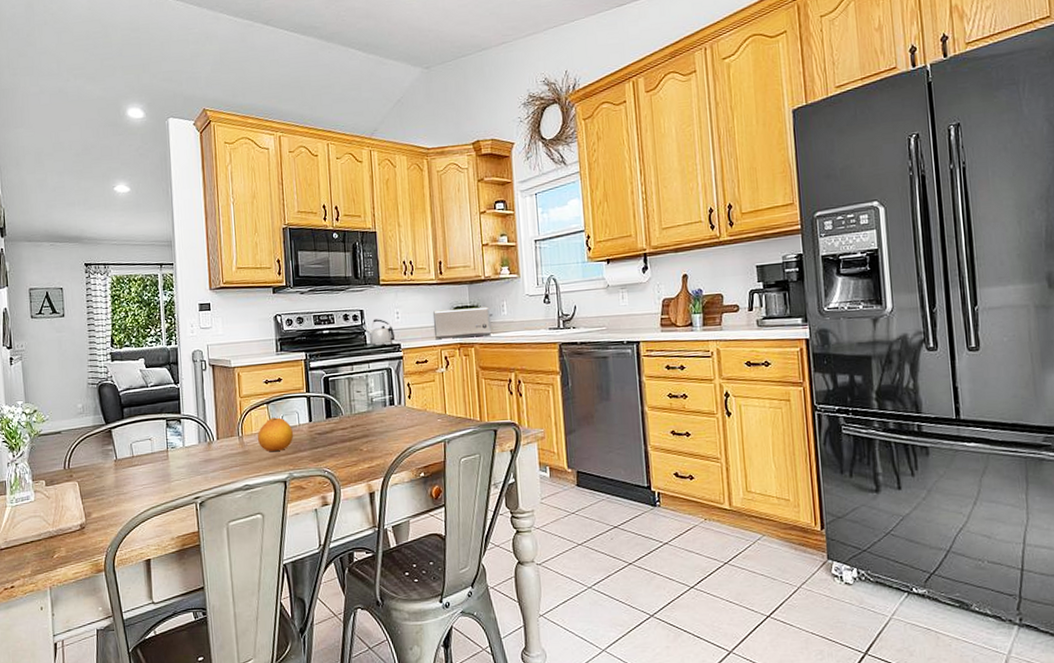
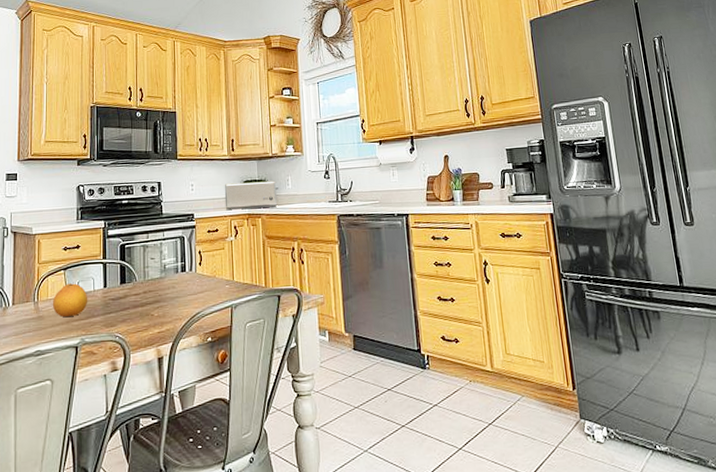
kettle: present [365,319,396,346] -> none [162,190,190,216]

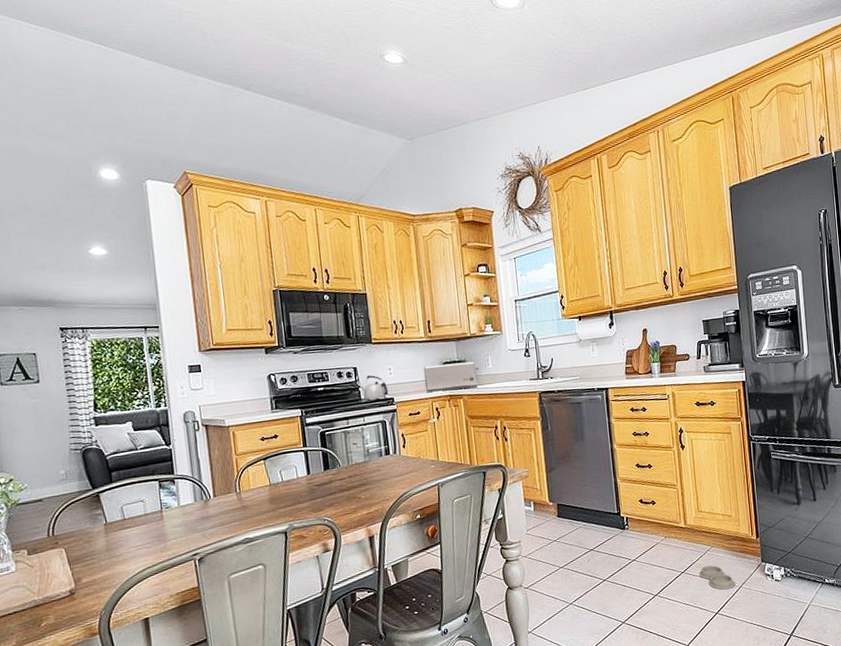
fruit: present [52,283,88,318] -> none [255,472,293,506]
kettle: none [162,190,190,216] -> present [359,375,389,401]
pet bowl: none [509,418,551,449] -> present [699,565,736,590]

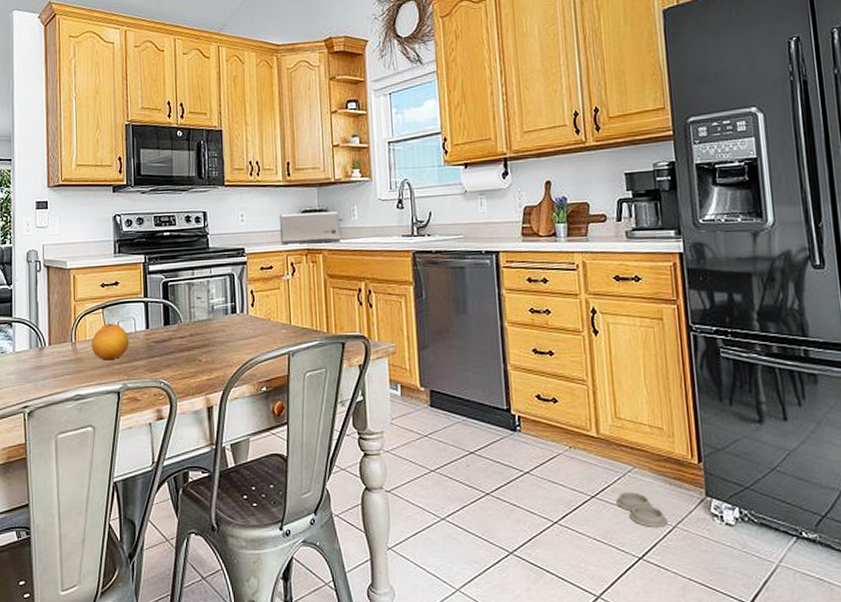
fruit: none [255,472,293,506] -> present [91,323,130,360]
kettle: present [359,375,389,401] -> none [208,221,240,250]

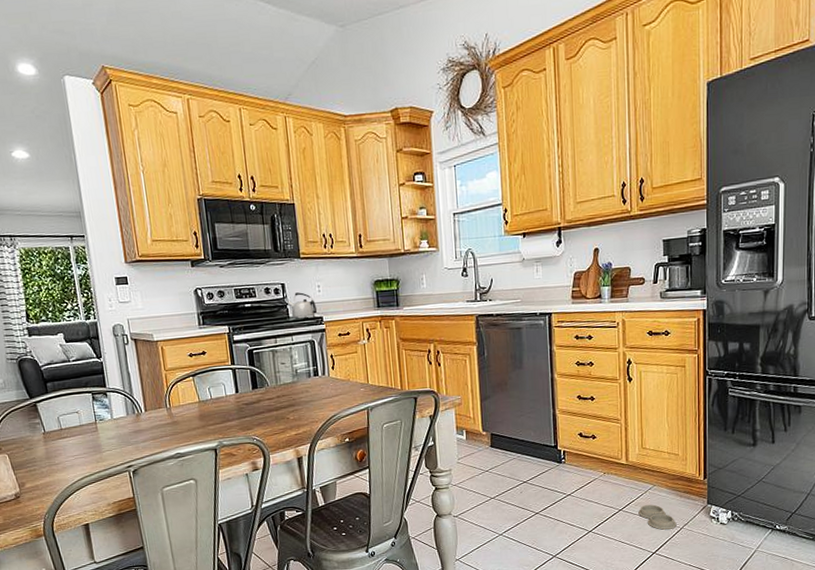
fruit: present [91,323,130,360] -> none [185,389,222,422]
kettle: none [208,221,240,250] -> present [287,292,318,319]
toaster: present [279,211,343,245] -> none [353,279,413,313]

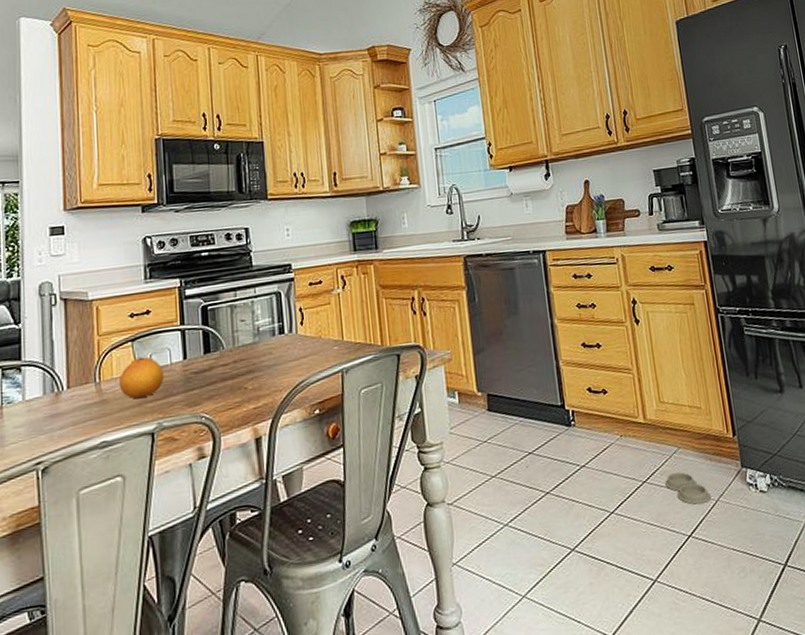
fruit: none [185,389,222,422] -> present [118,356,165,399]
kettle: present [287,292,318,319] -> none [251,237,286,268]

